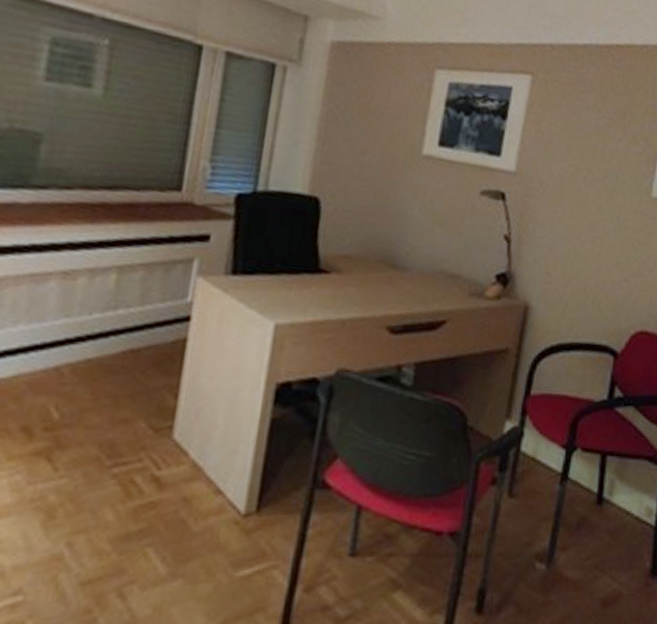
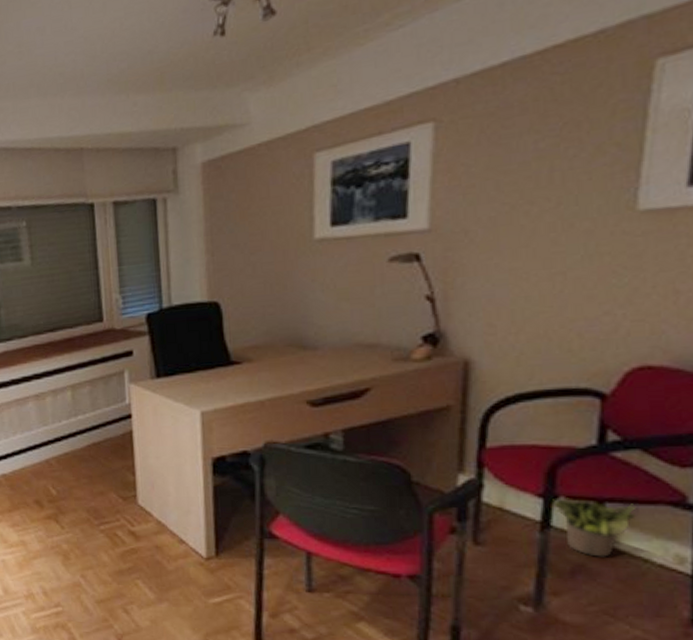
potted plant: none [570,449,627,510] -> present [551,497,637,557]

